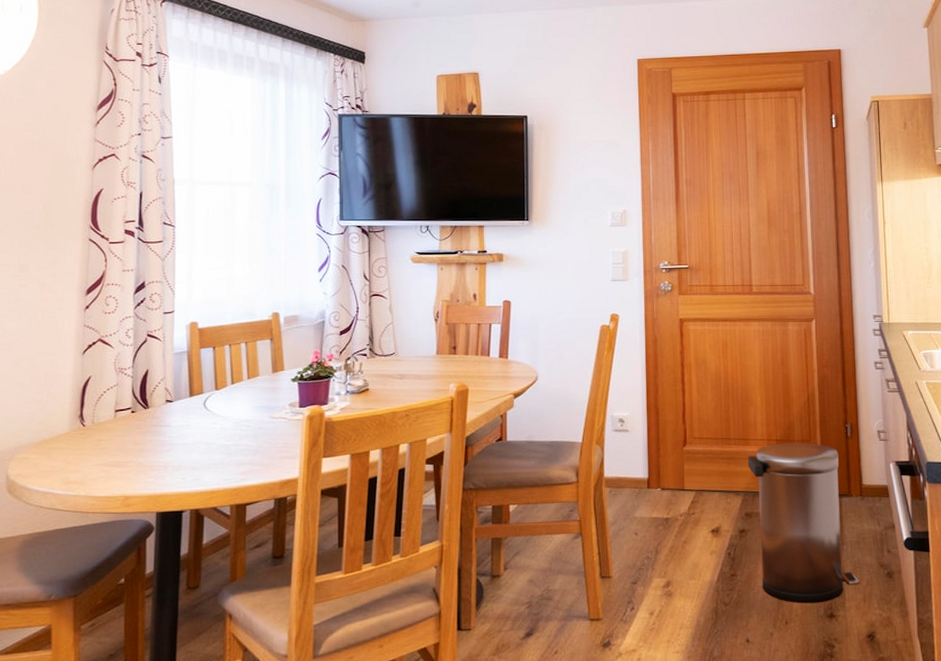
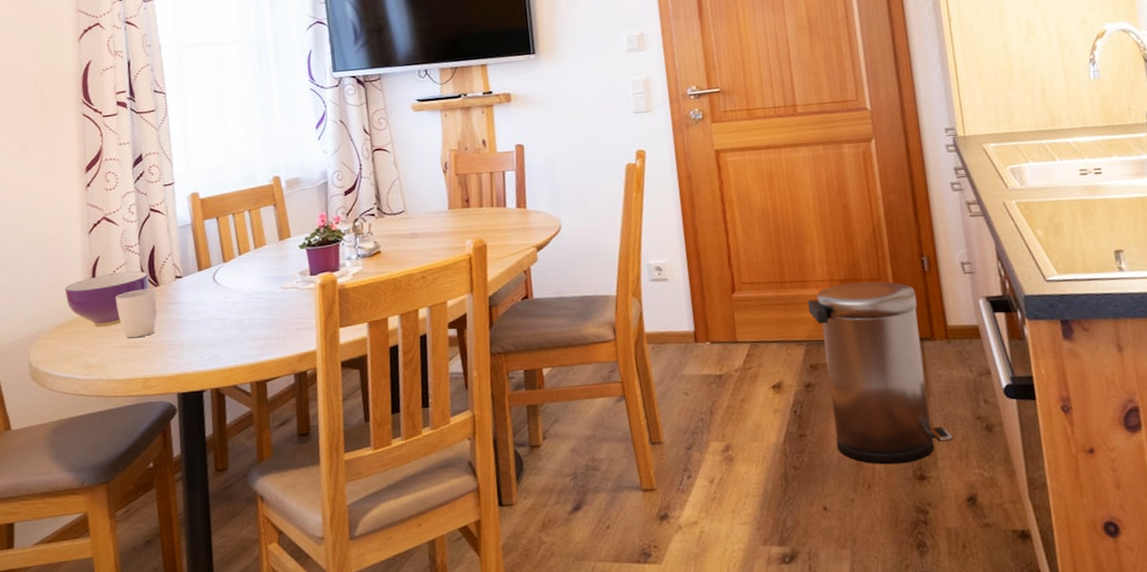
bowl: none [51,393,139,444] -> present [64,271,150,327]
cup: none [102,410,145,457] -> present [115,288,157,339]

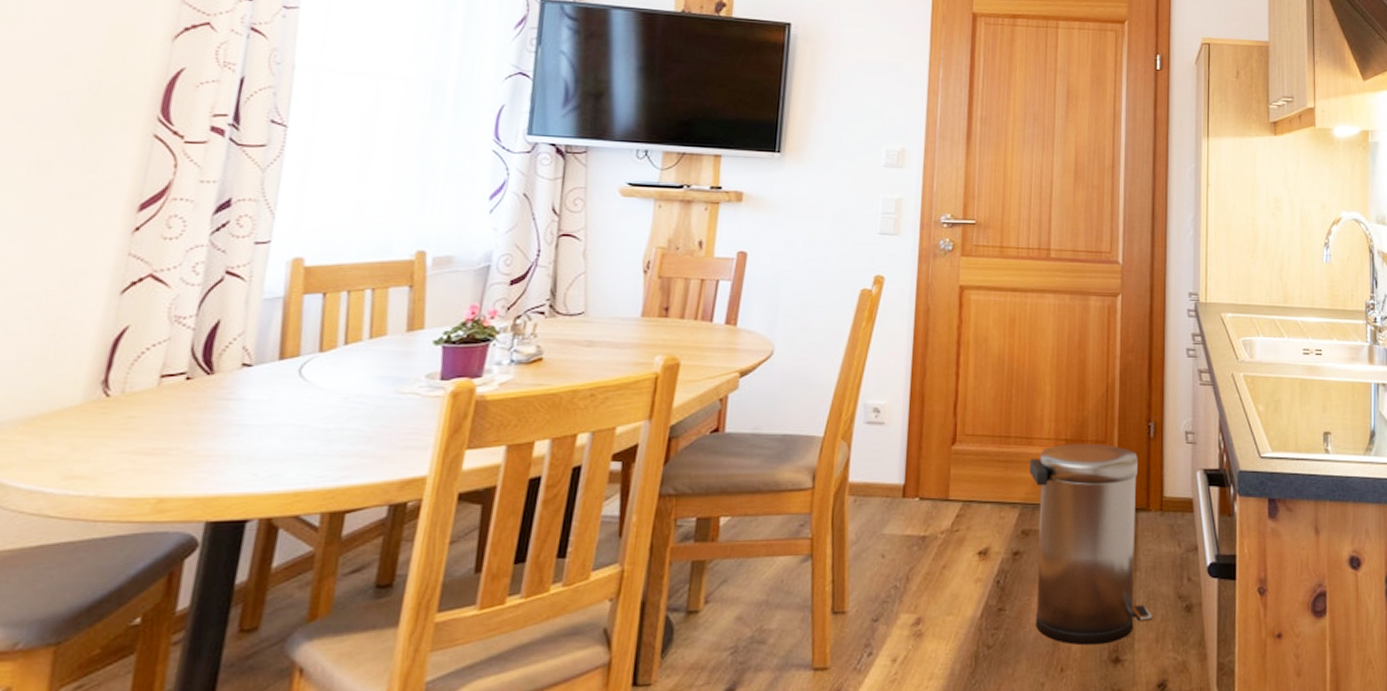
bowl: present [64,271,150,327] -> none [58,351,202,422]
cup: present [115,288,157,339] -> none [138,376,207,442]

